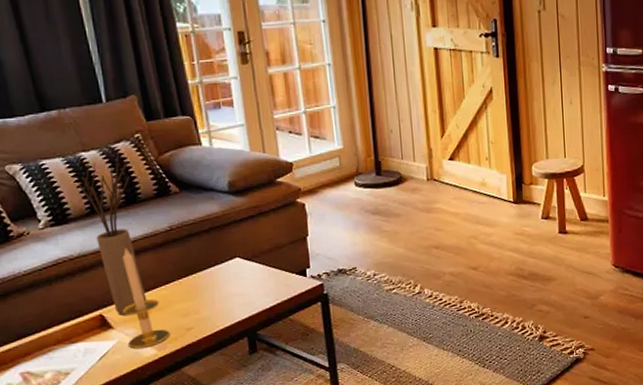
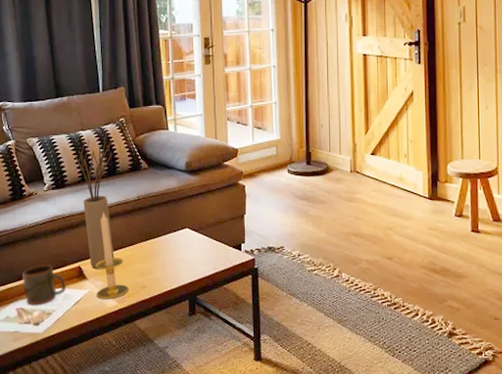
mug: none [23,316,87,367] -> present [23,263,67,305]

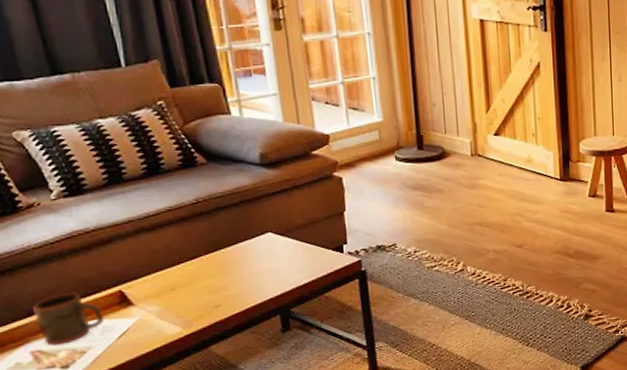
vase: present [75,132,114,270] -> none [94,120,171,293]
candle: present [95,212,129,299] -> none [143,221,196,326]

